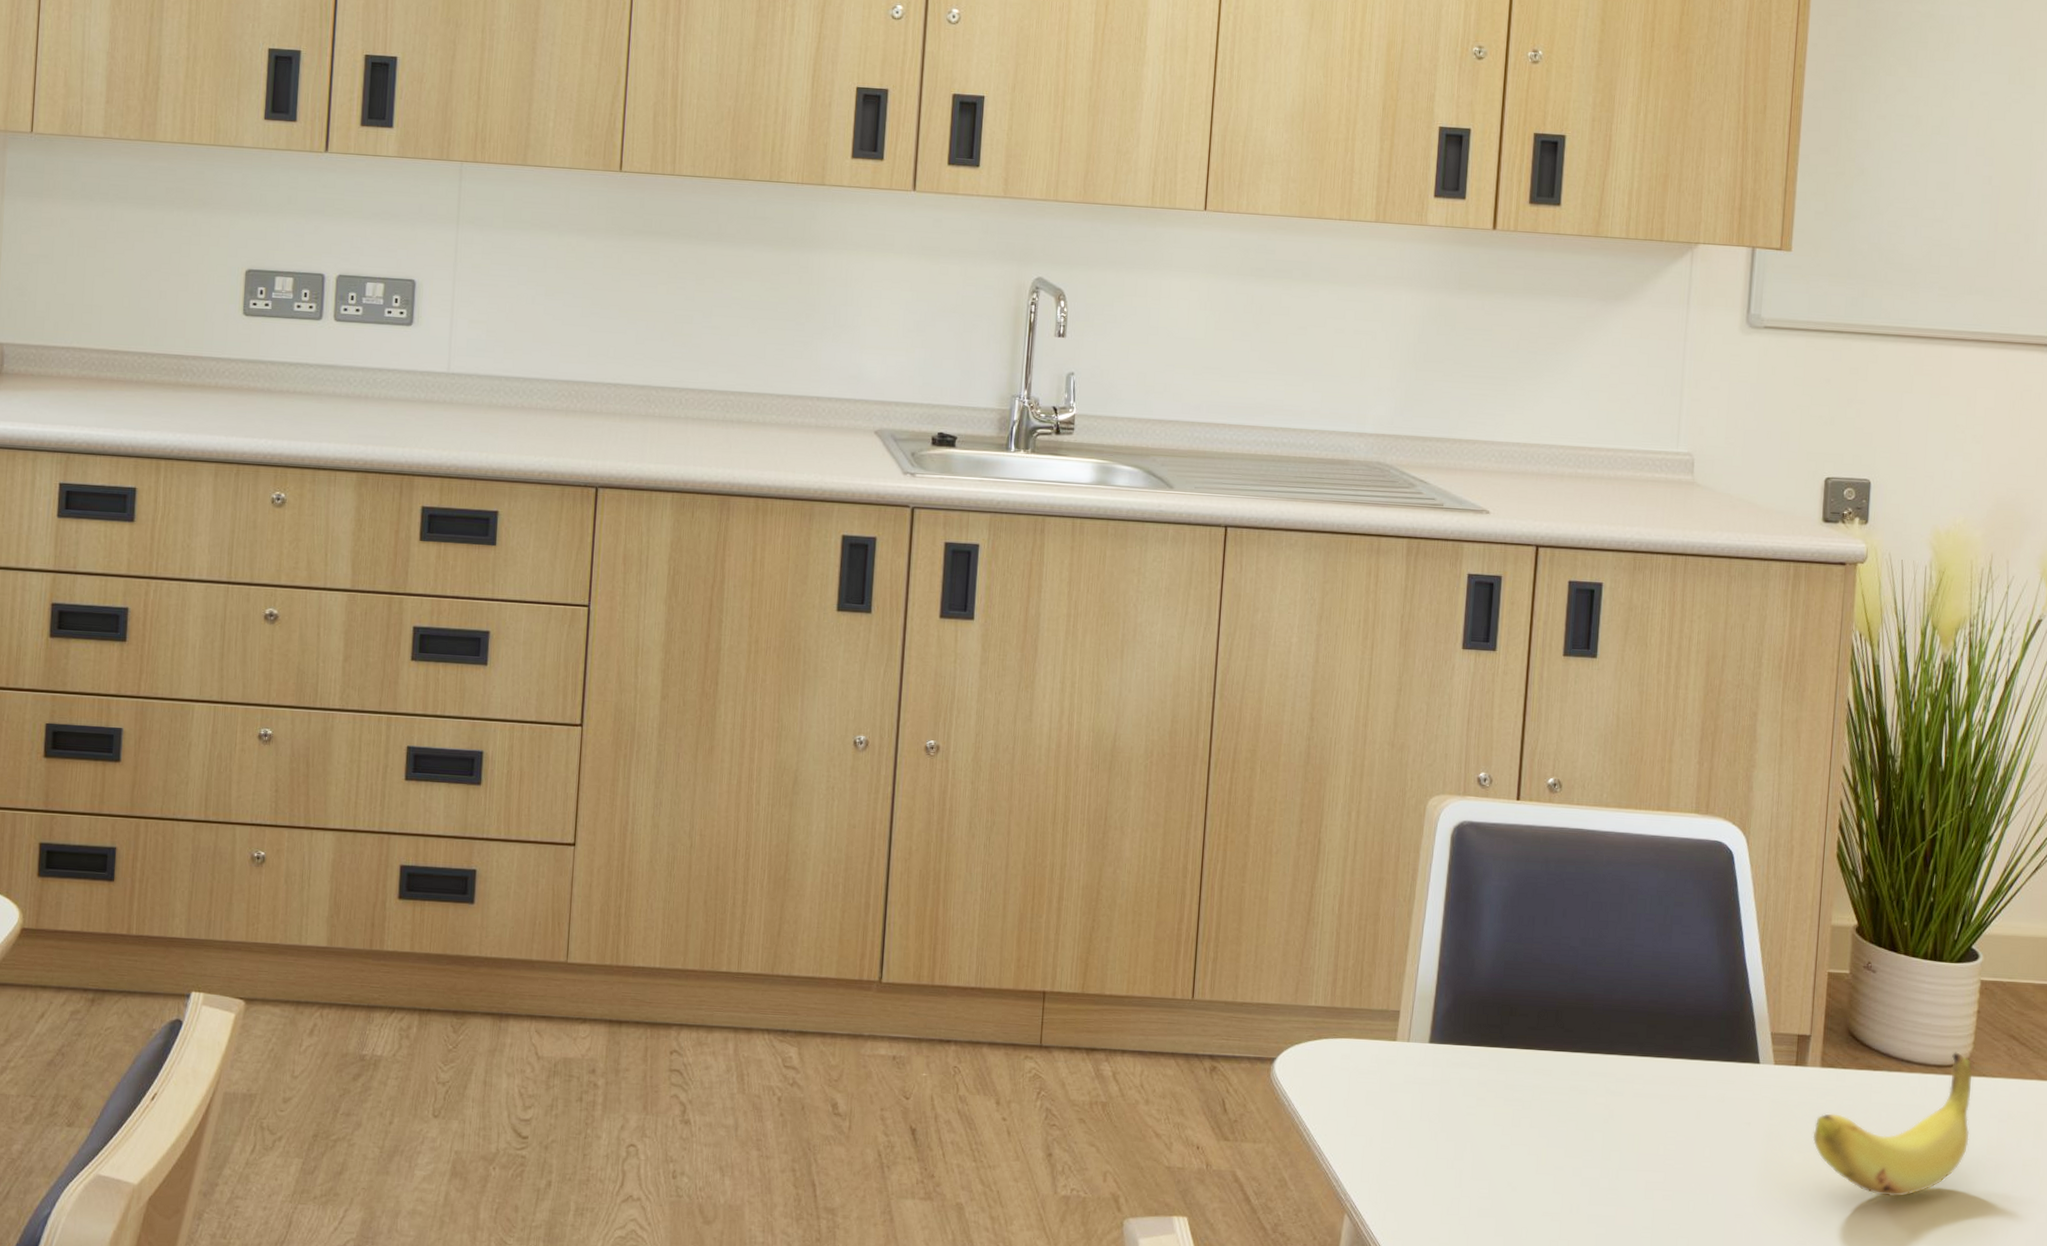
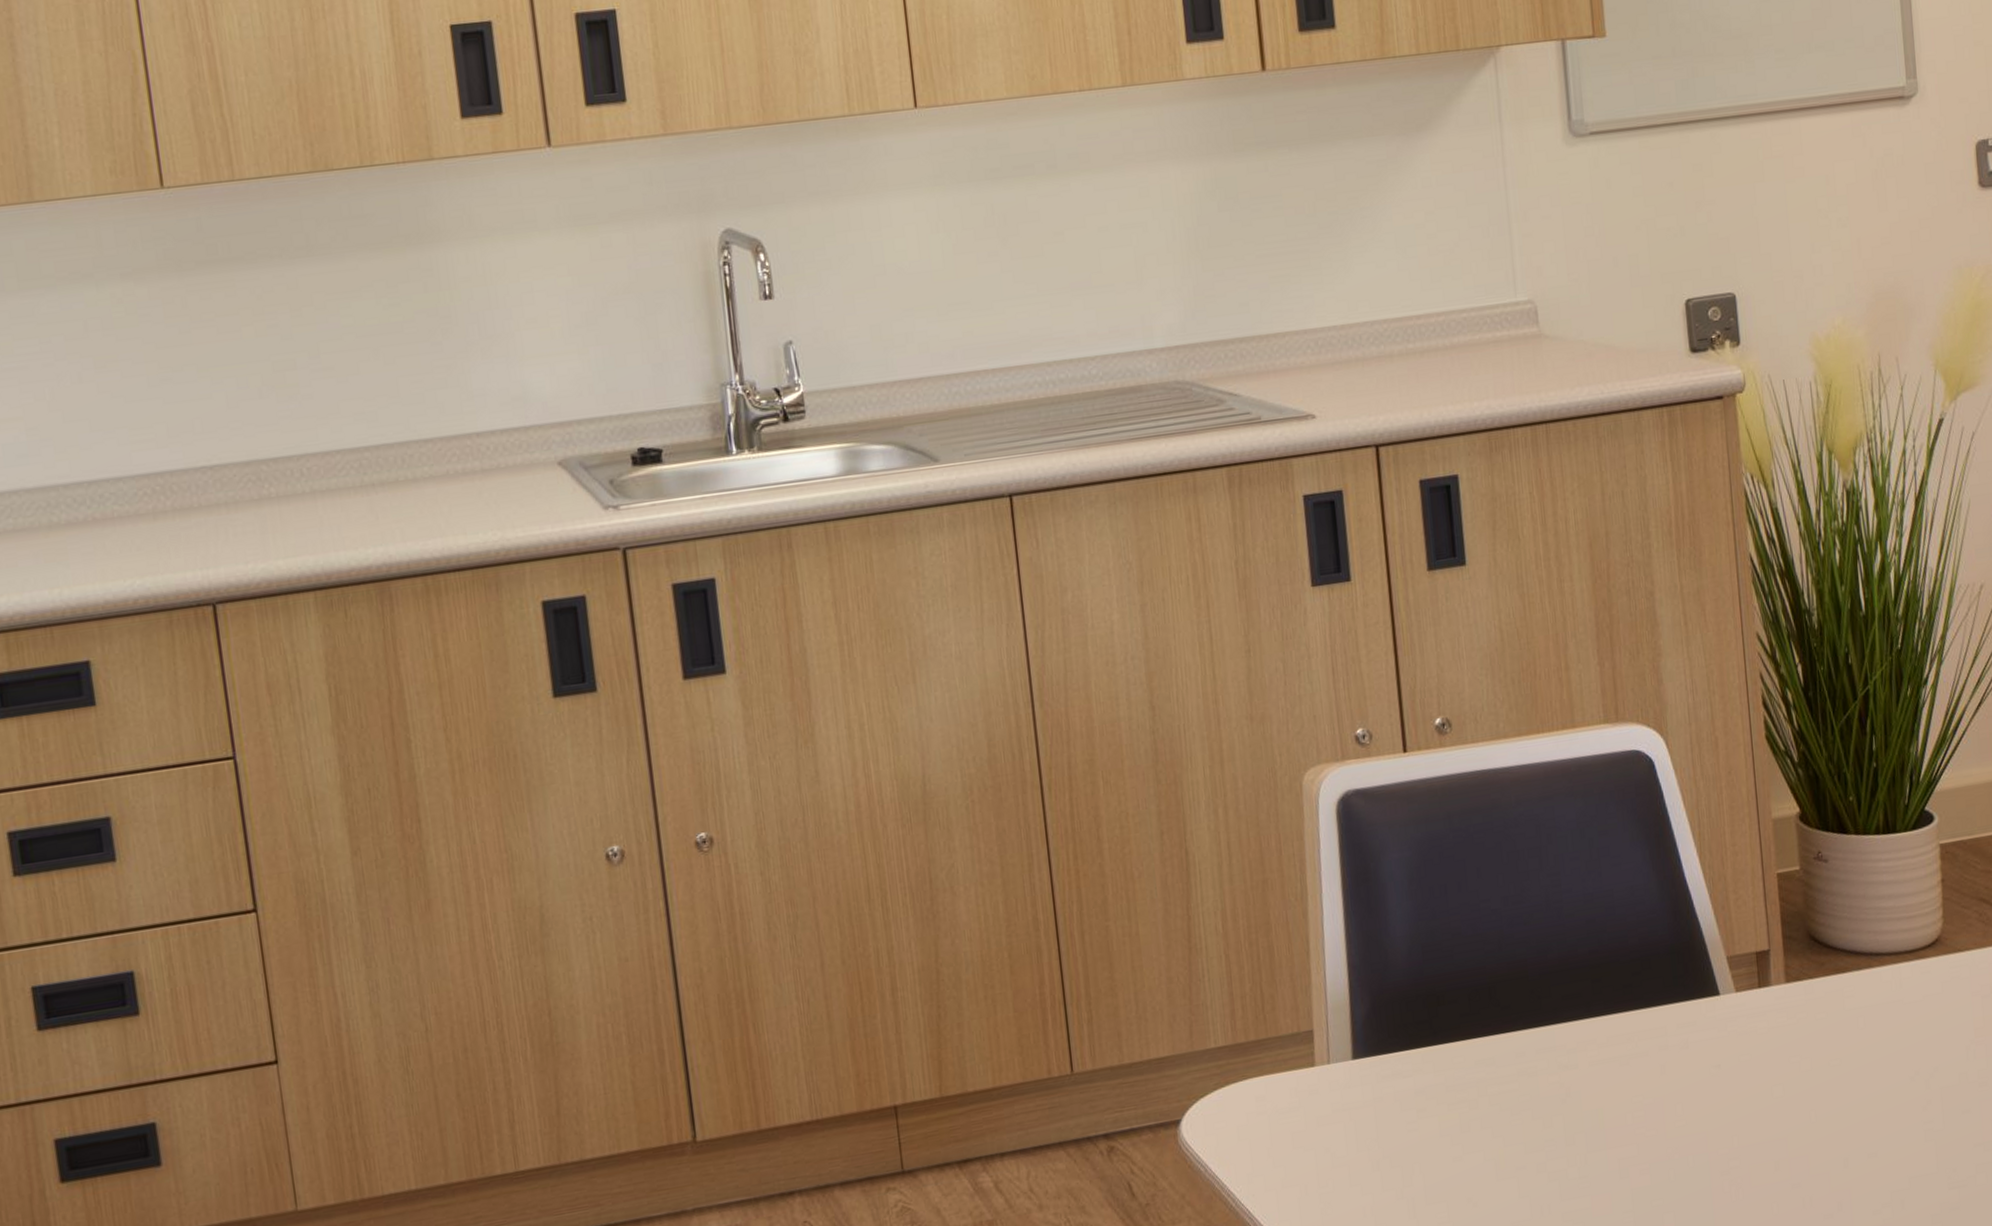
banana: present [1812,1052,1972,1197] -> none [1789,931,1955,1113]

